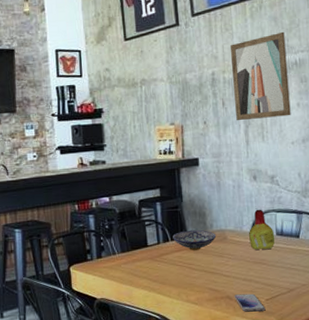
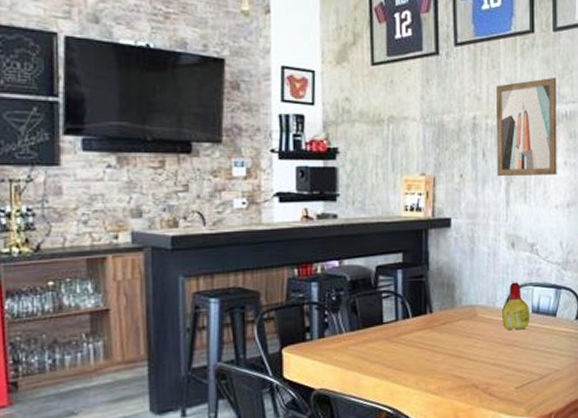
bowl: present [173,230,217,250] -> none [414,304,466,329]
smartphone: present [234,293,266,312] -> none [481,381,514,403]

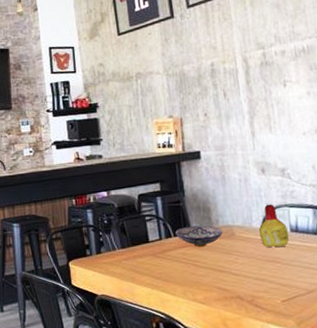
bowl: none [414,304,466,329] -> present [175,225,224,247]
wall art: present [497,77,557,176] -> none [230,18,301,111]

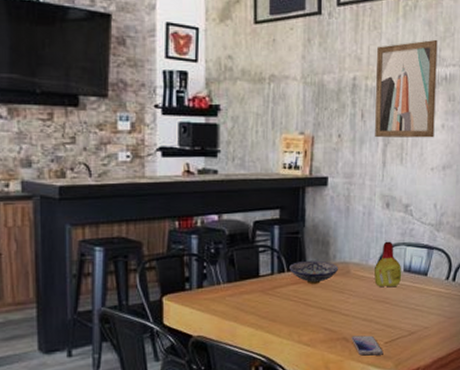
wall art: none [230,18,301,111] -> present [375,39,438,138]
smartphone: none [246,294,282,314] -> present [351,335,383,356]

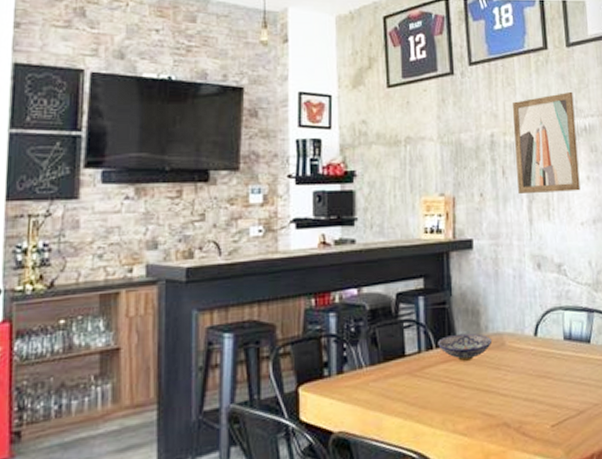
smartphone: present [351,335,383,356] -> none [513,418,551,444]
bottle: present [374,241,402,287] -> none [531,306,563,359]

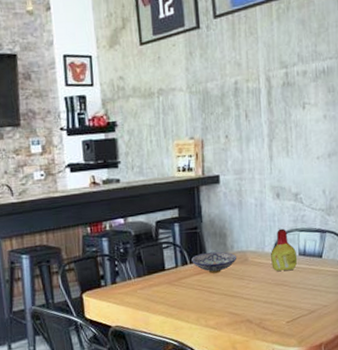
wall art: present [513,91,581,193] -> none [255,36,317,134]
bottle: none [531,306,563,359] -> present [271,228,298,271]

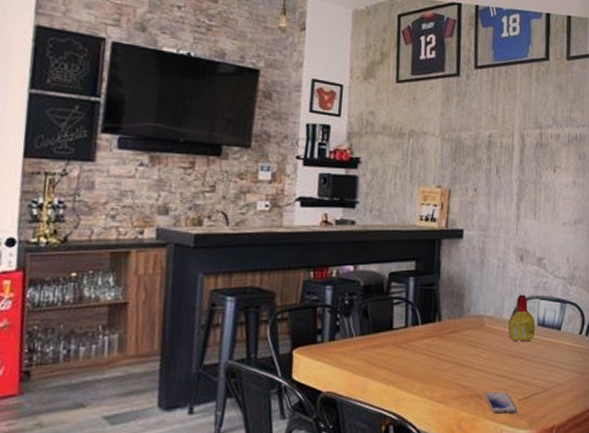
bowl: present [192,251,237,273] -> none [424,313,473,337]
smartphone: none [254,316,286,335] -> present [485,392,517,414]

